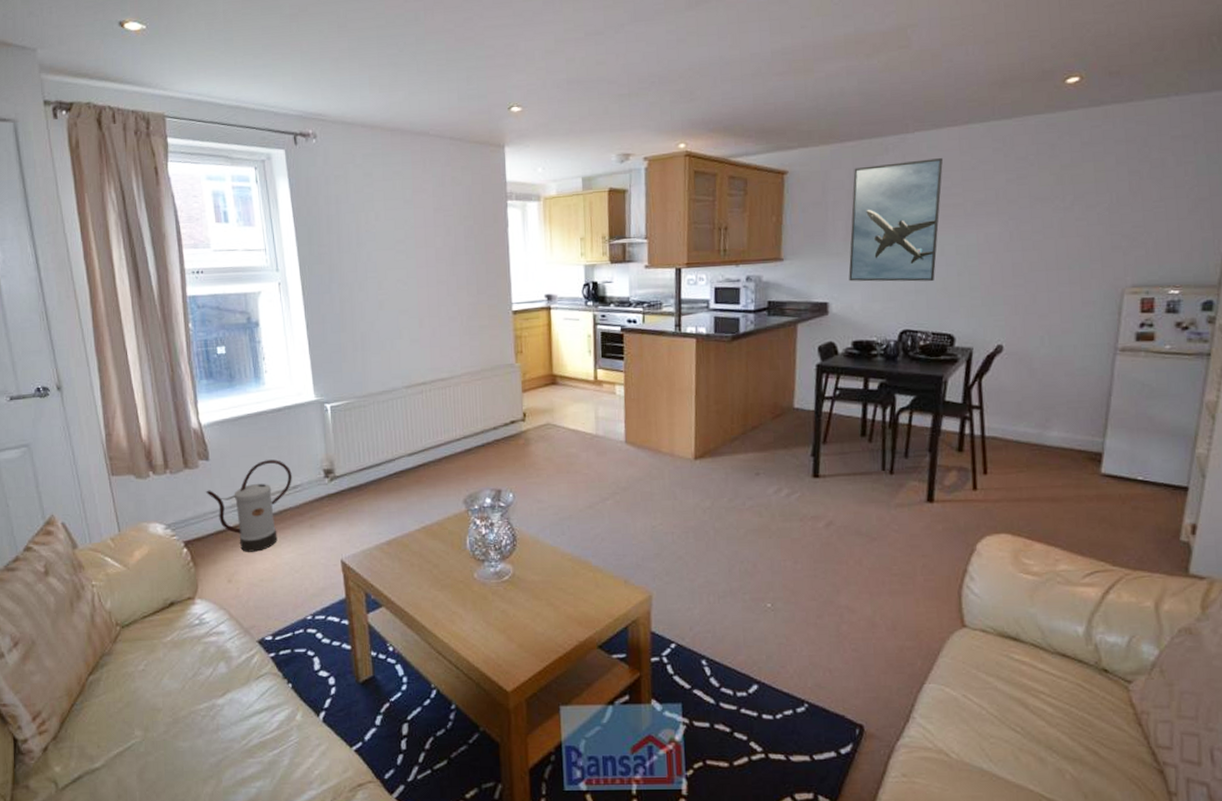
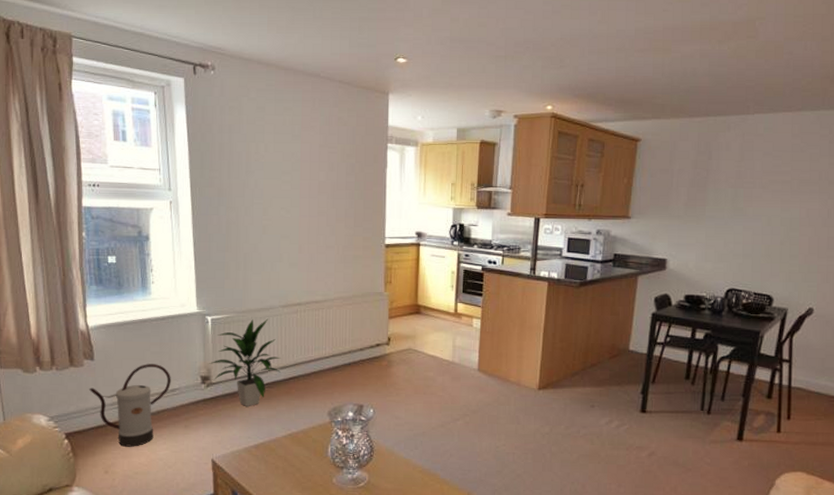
indoor plant: none [331,401,409,499] -> present [209,318,281,406]
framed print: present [848,158,943,282] -> none [686,139,776,247]

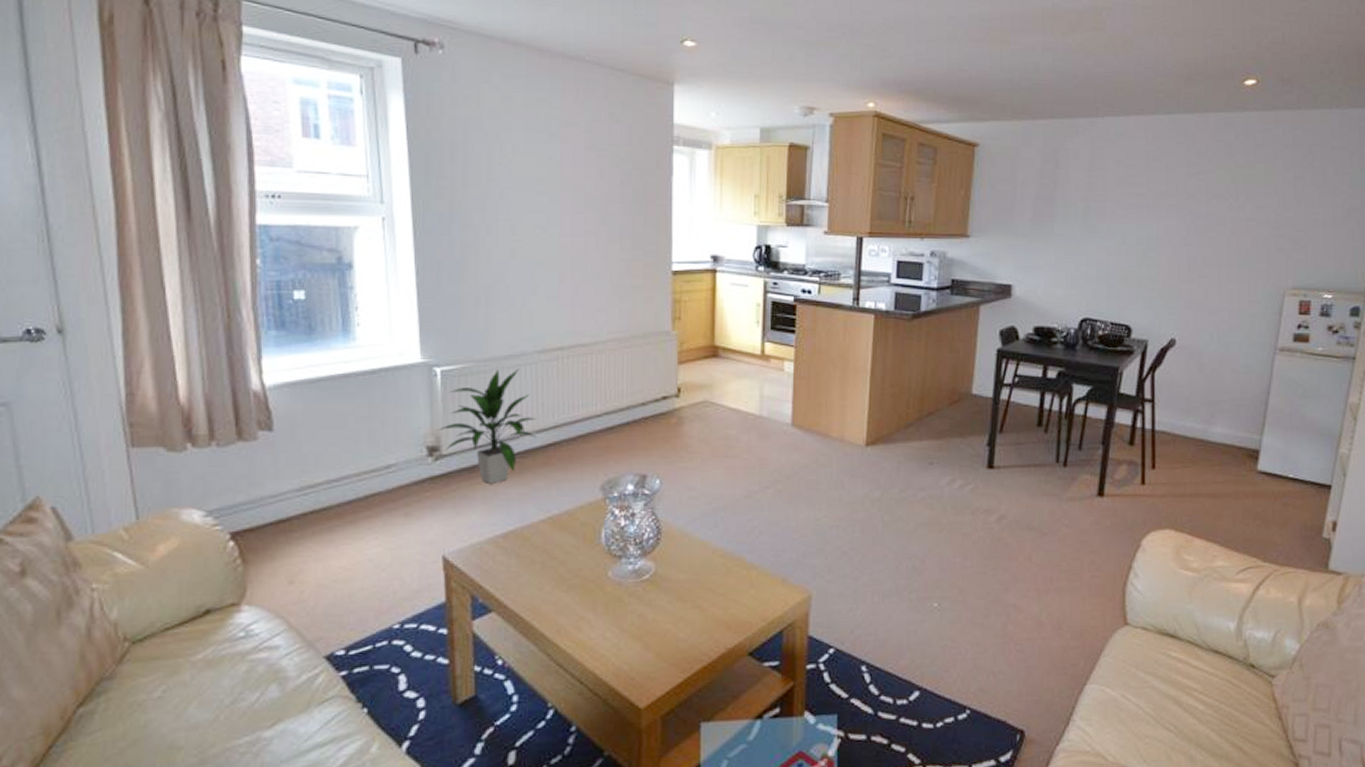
watering can: present [89,364,171,447] -> none [266,433,385,546]

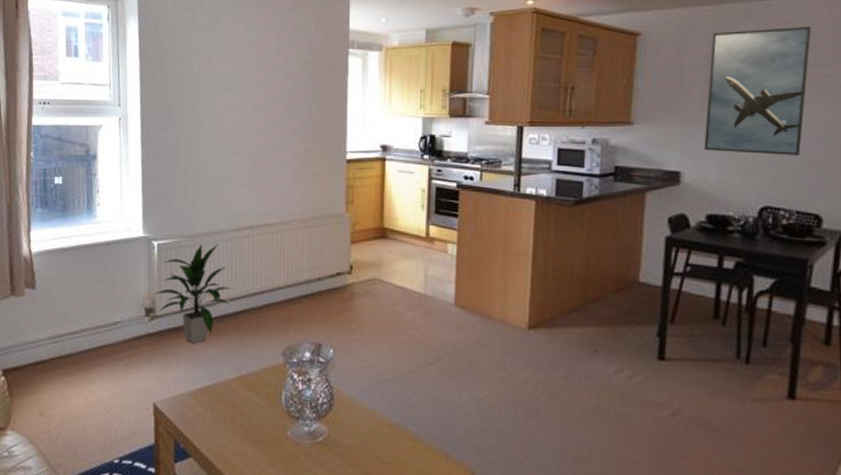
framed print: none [1034,145,1129,269] -> present [704,27,811,155]

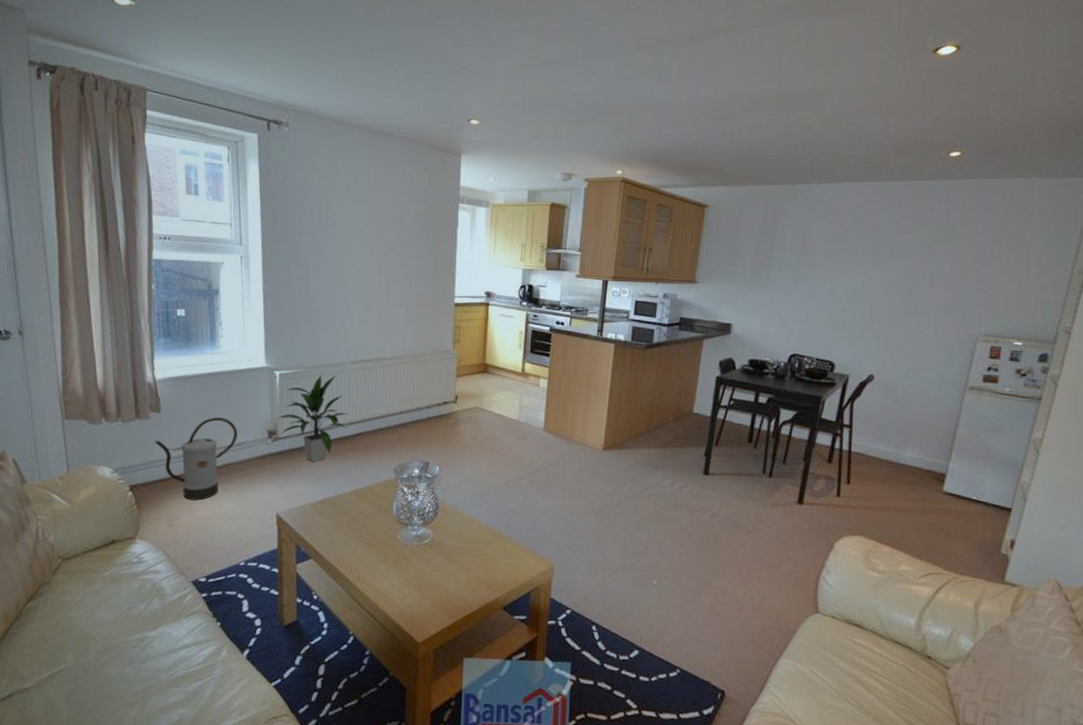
watering can: none [29,293,114,387] -> present [155,417,238,500]
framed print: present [704,27,811,155] -> none [751,208,840,314]

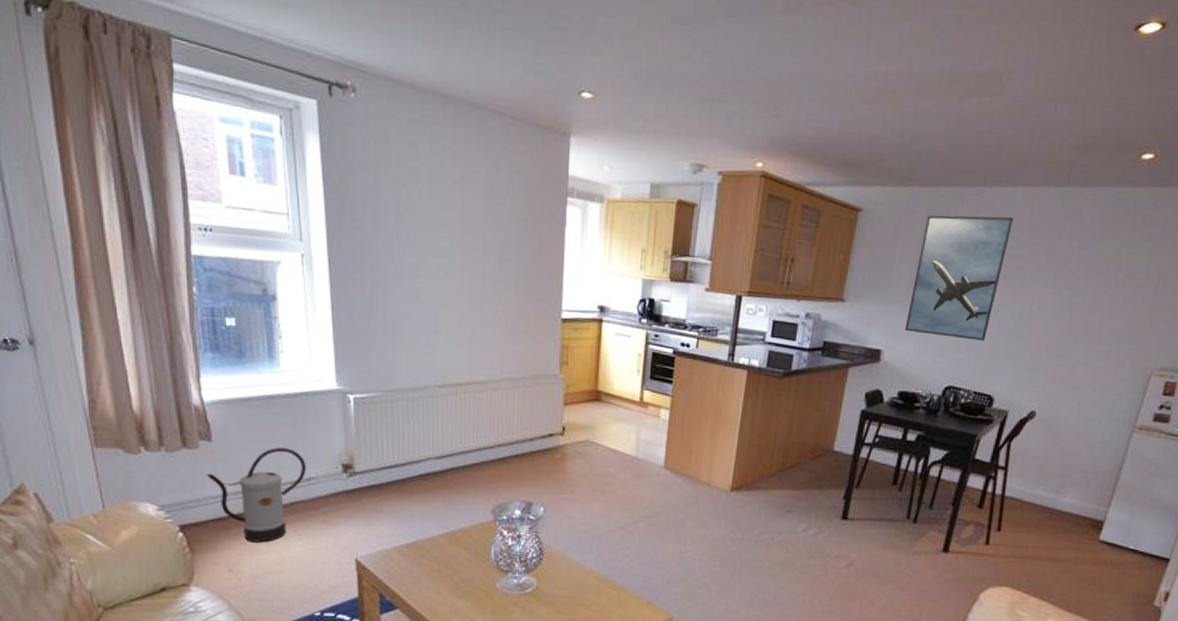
indoor plant: present [276,374,348,462] -> none [351,400,437,500]
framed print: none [751,208,840,314] -> present [905,215,1013,341]

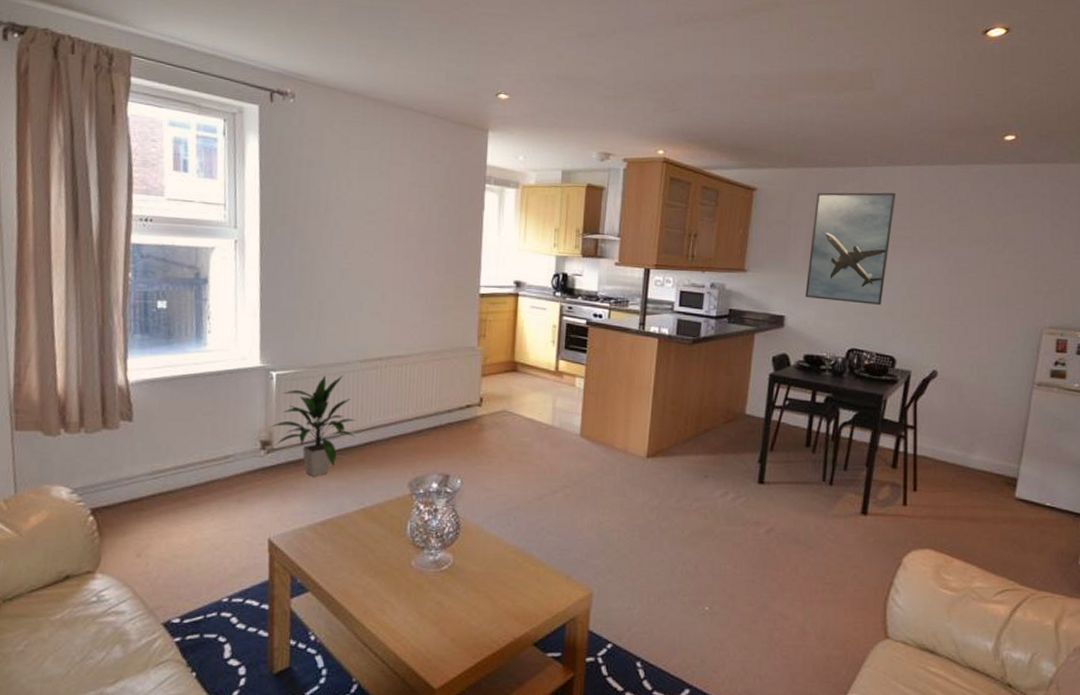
watering can: present [207,447,306,543] -> none [124,426,225,525]
indoor plant: none [351,400,437,500] -> present [271,375,356,476]

